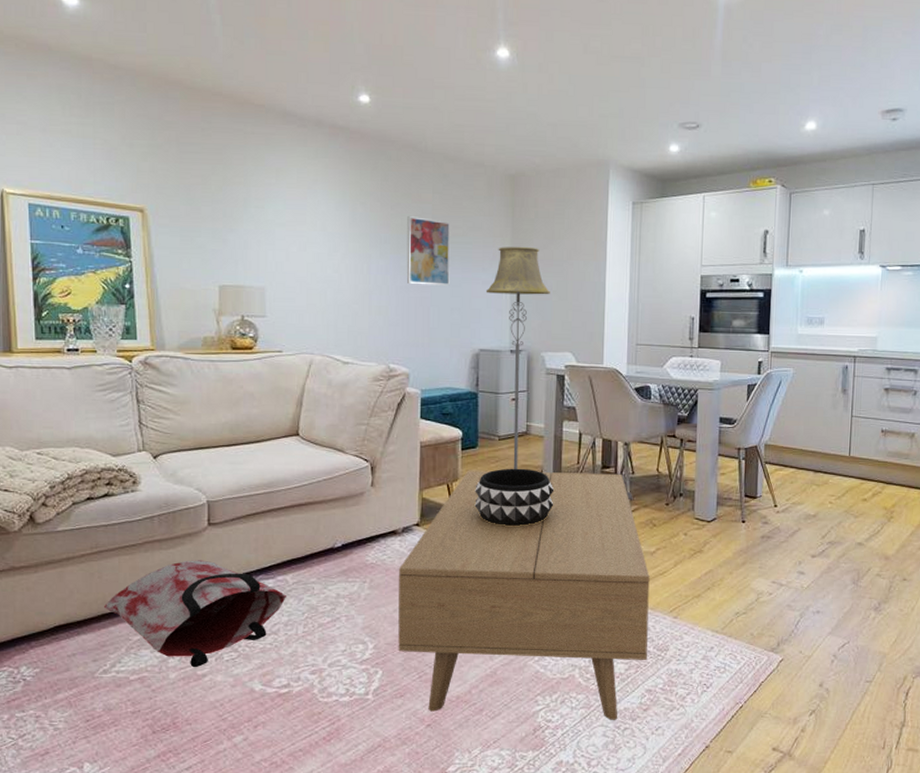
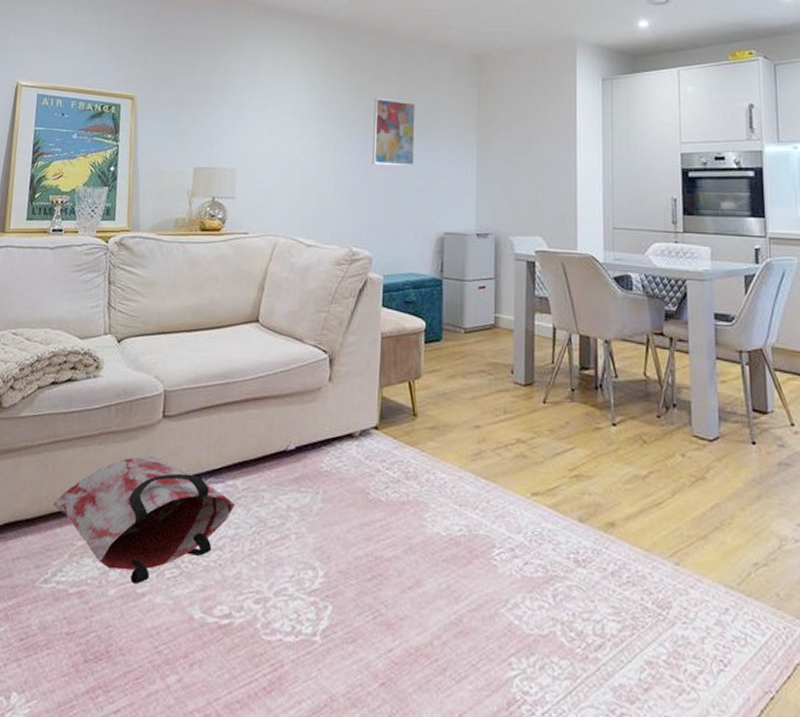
coffee table: present [398,470,650,721] -> none [351,366,644,702]
decorative bowl: present [474,468,555,526] -> none [438,365,527,435]
floor lamp: present [485,246,550,469] -> none [451,125,518,367]

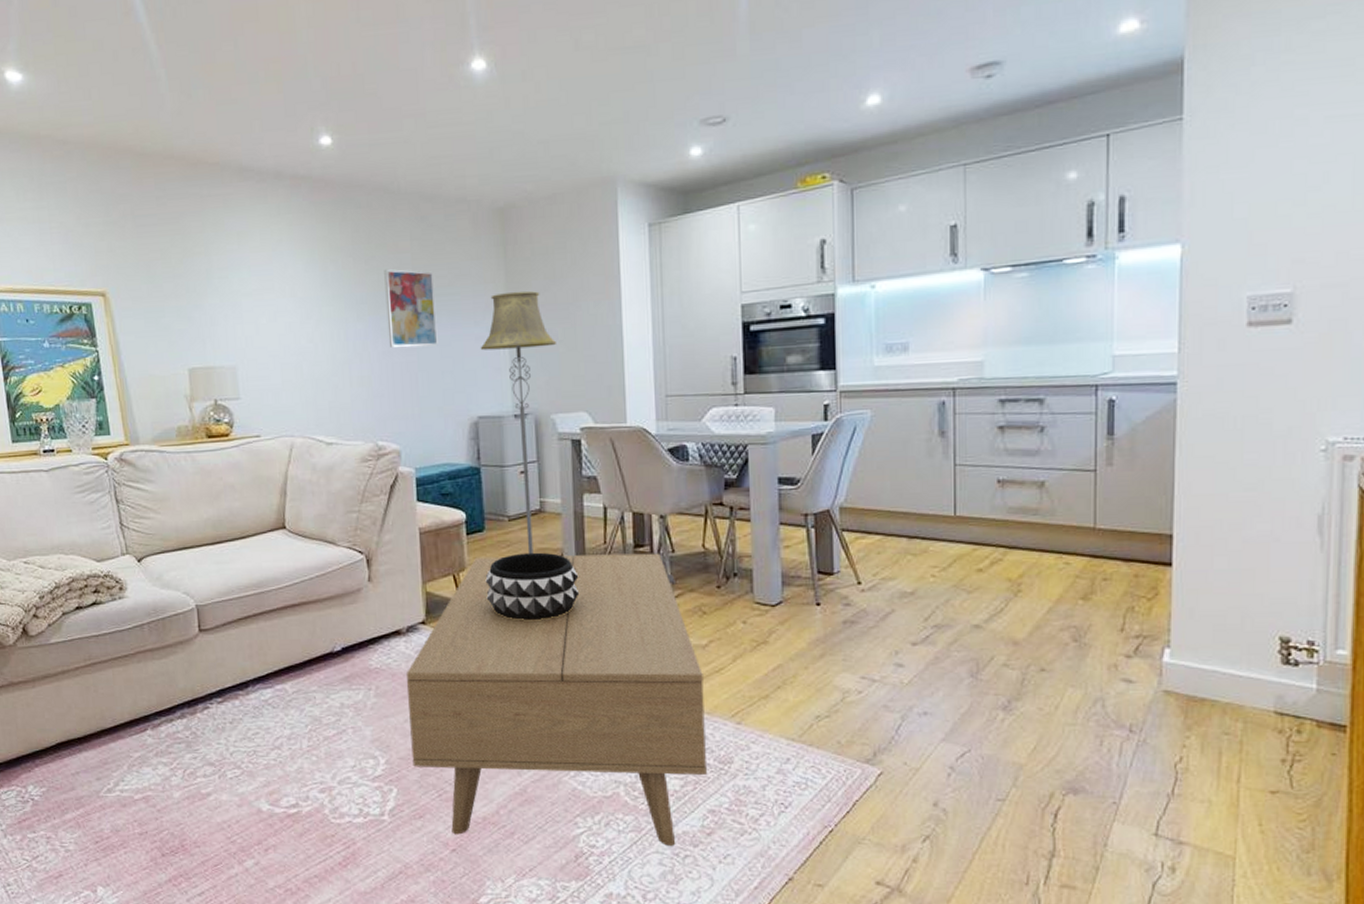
bag: present [53,456,235,585] -> none [102,670,287,786]
coffee table: none [351,366,644,702] -> present [406,553,706,847]
decorative bowl: none [438,365,527,435] -> present [485,552,580,620]
floor lamp: none [451,125,518,367] -> present [480,290,556,554]

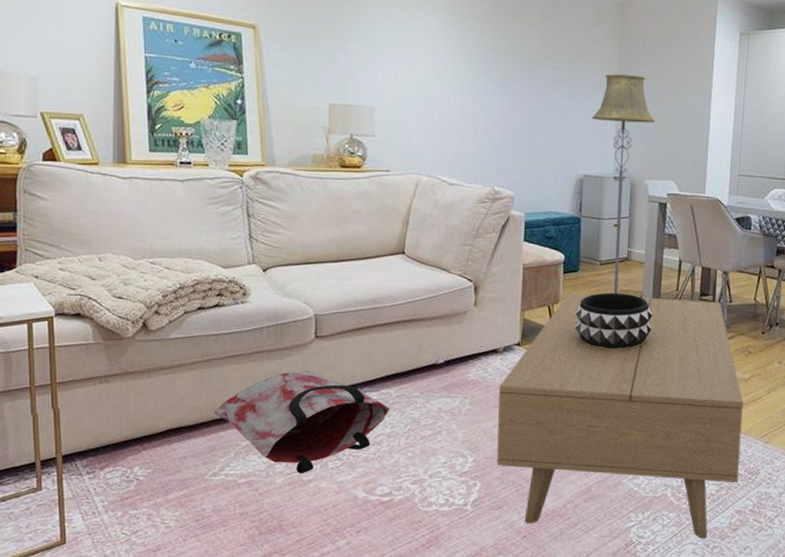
bag: none [102,670,287,786] -> present [214,371,390,474]
wall art: present [384,268,438,348] -> none [513,39,558,111]

